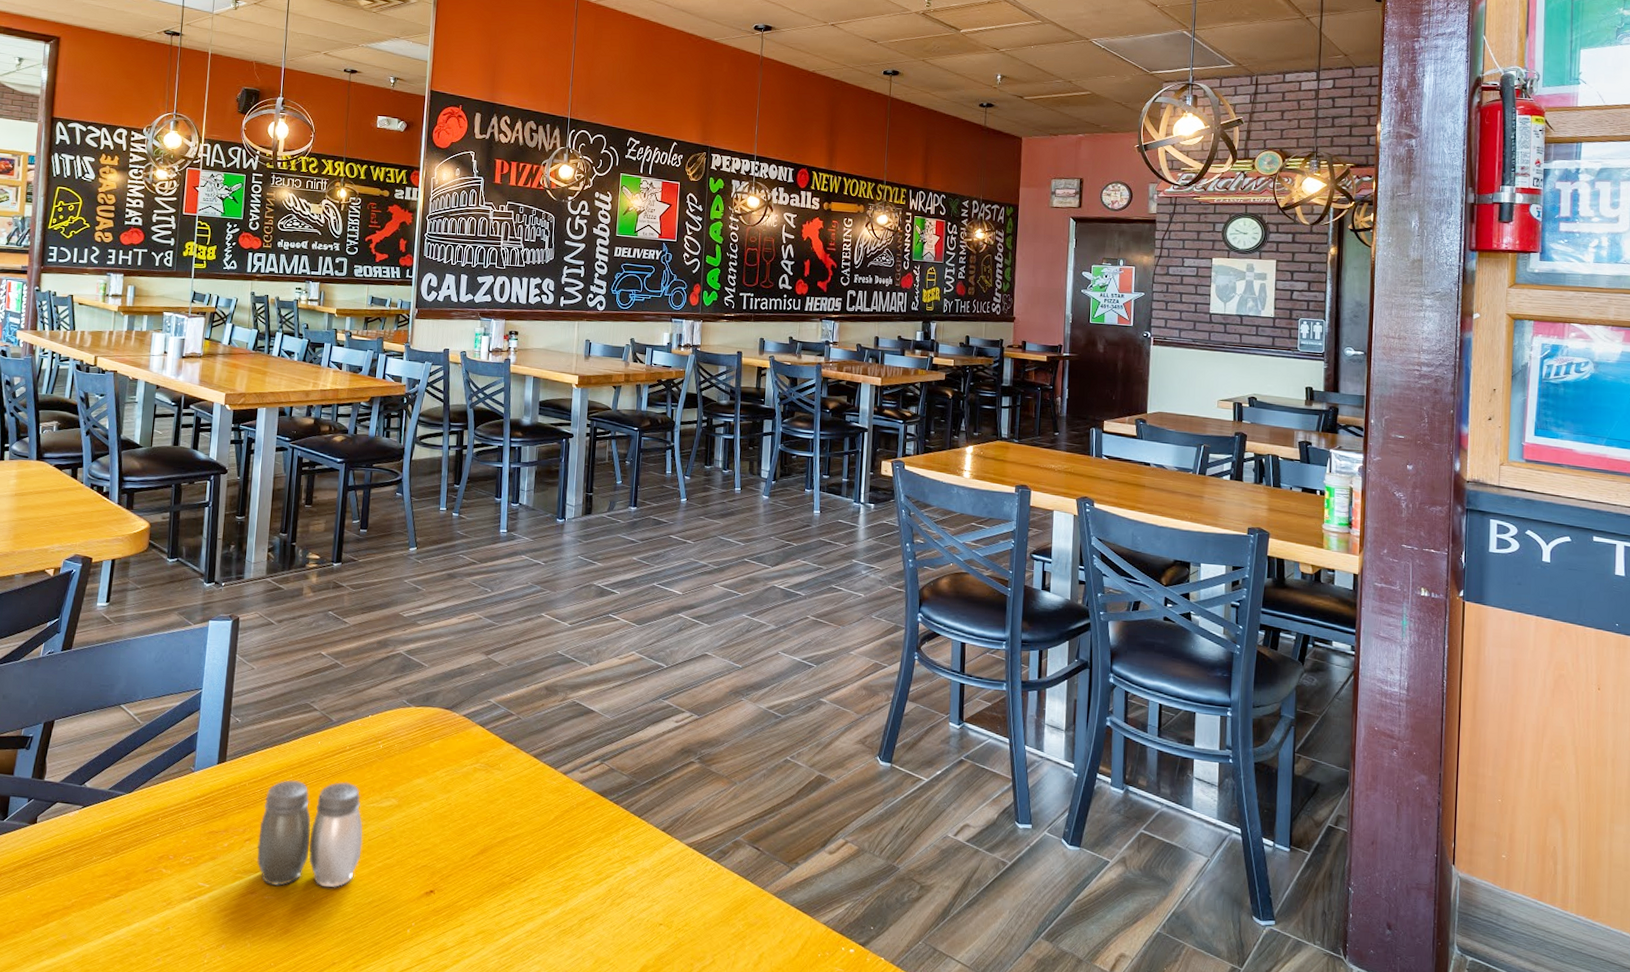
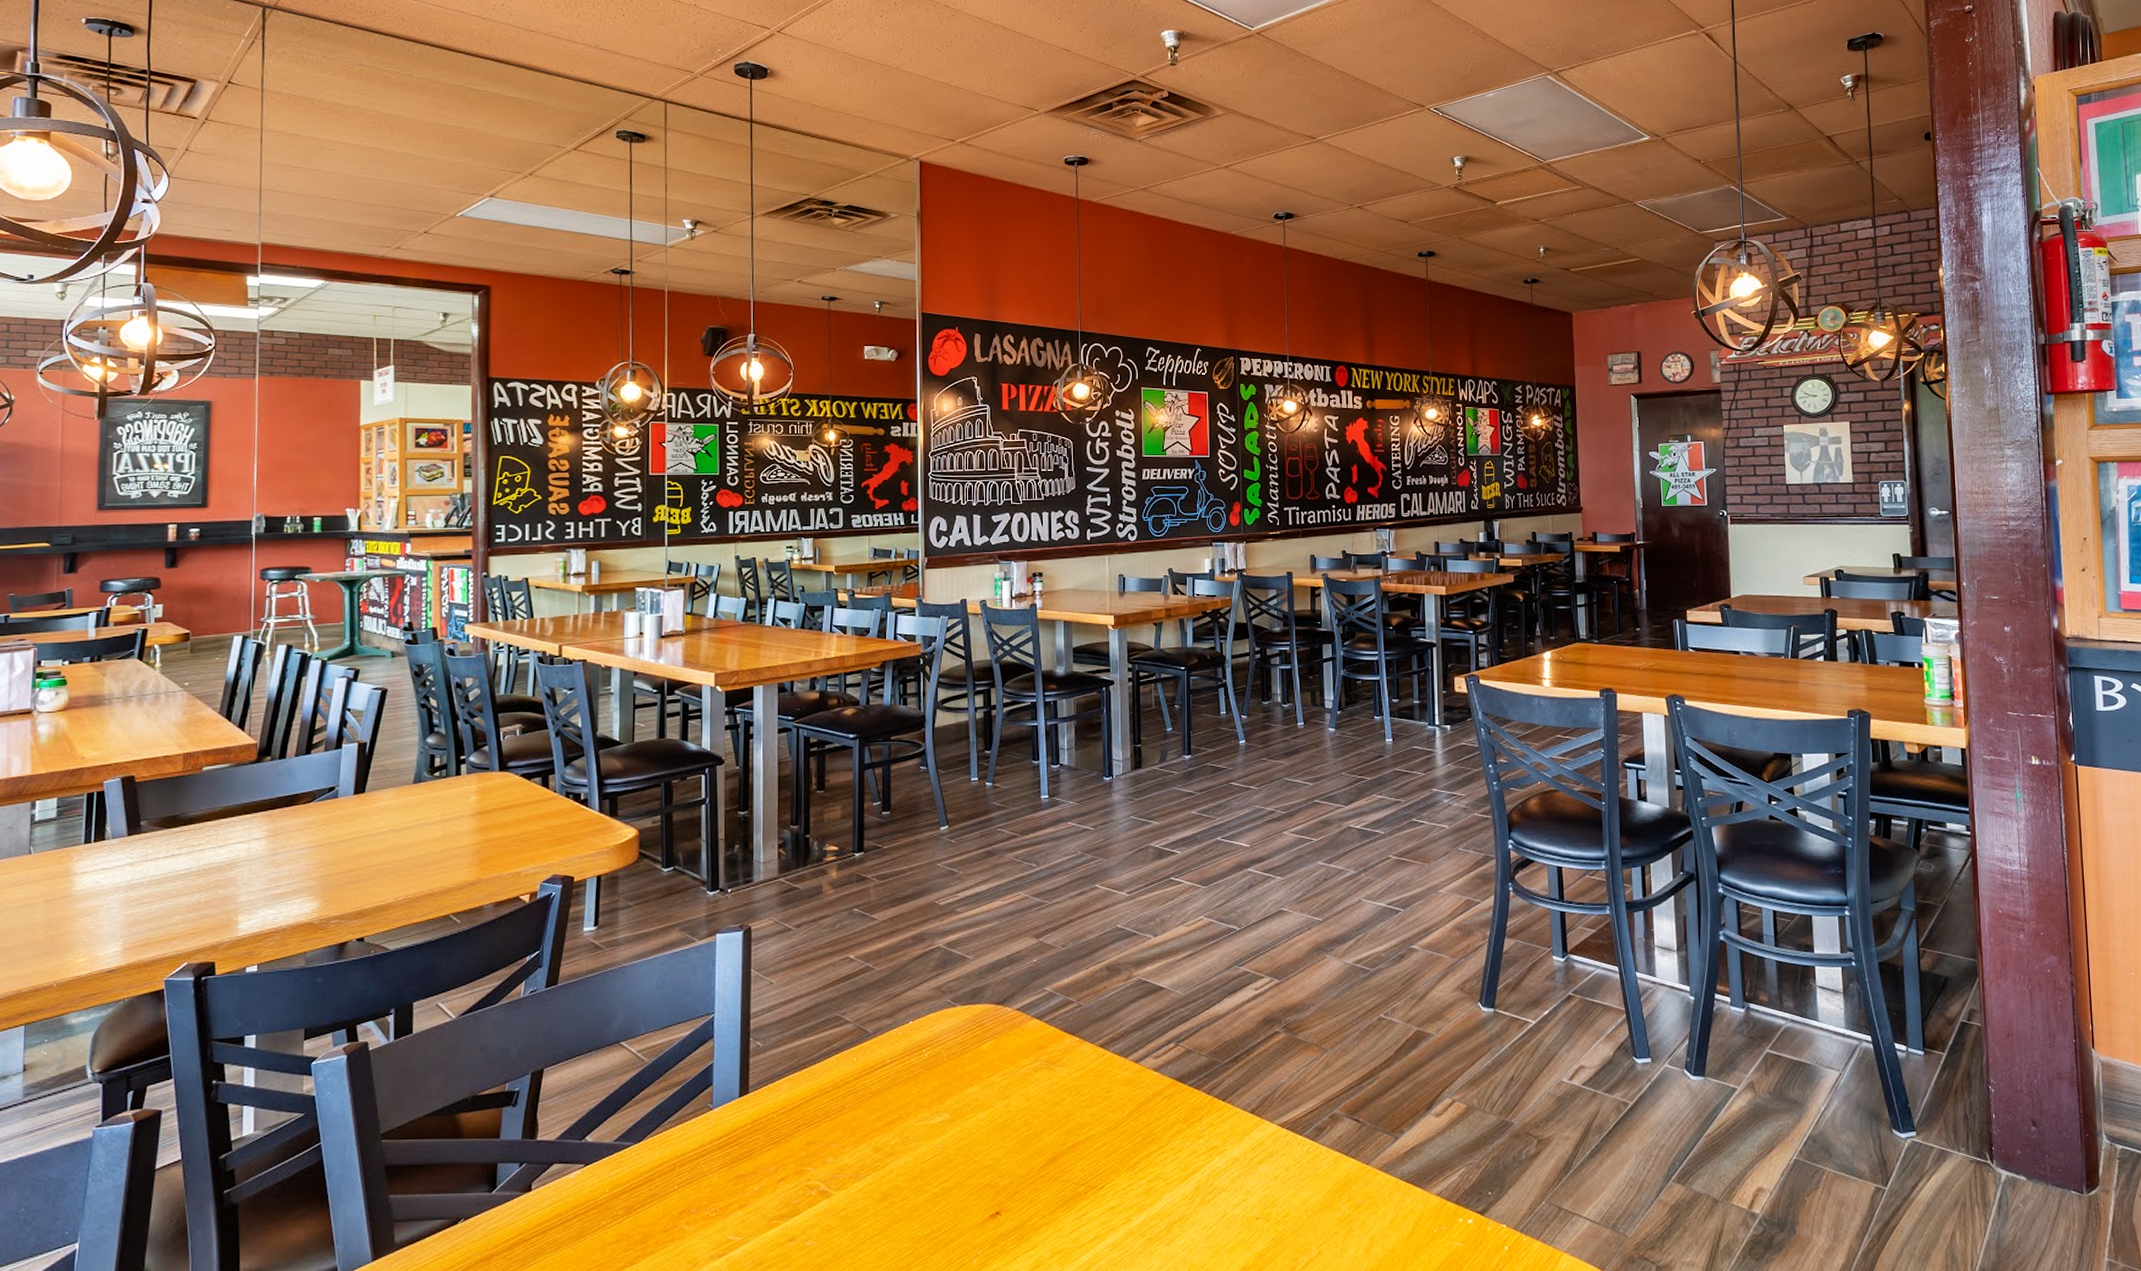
salt and pepper shaker: present [256,780,363,888] -> none [793,1100,914,1229]

